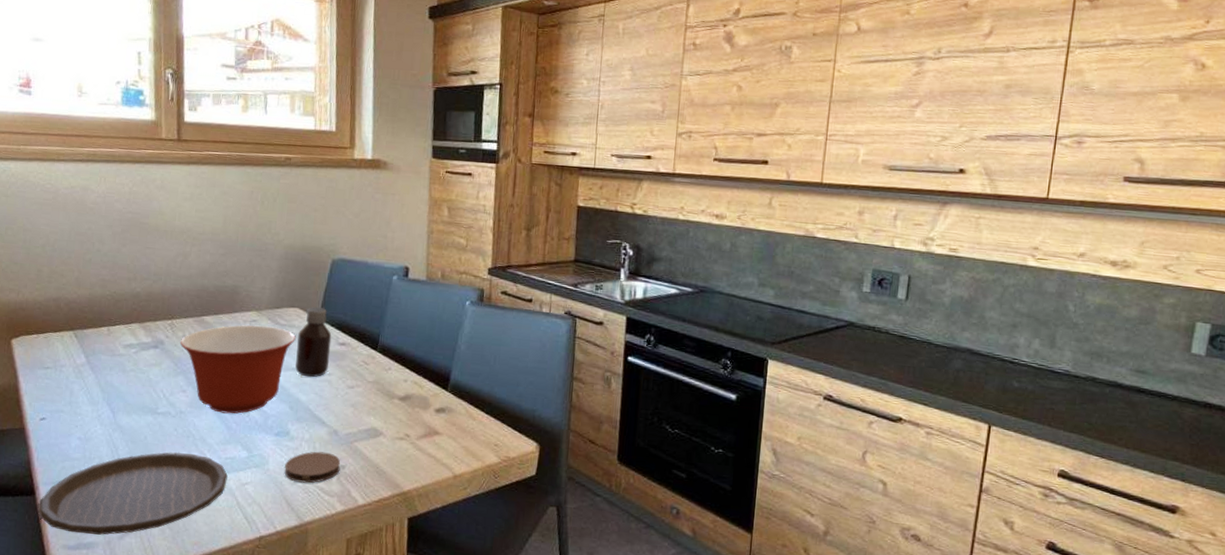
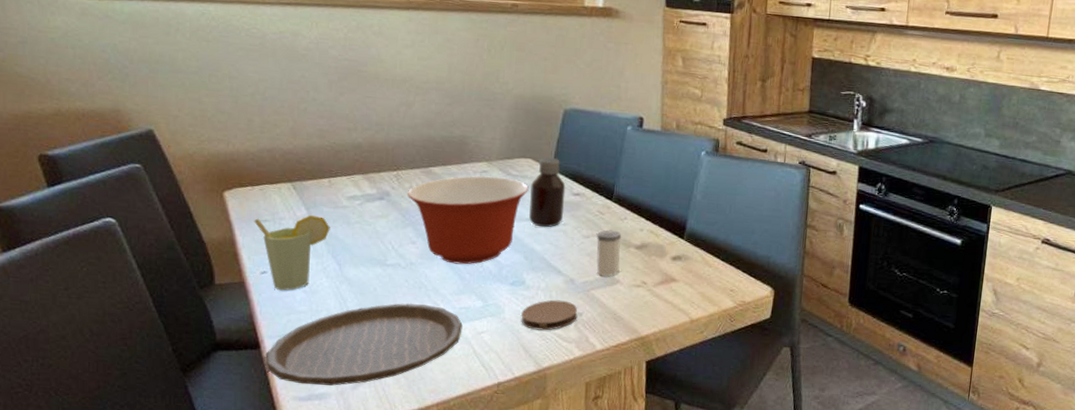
cup: none [37,362,107,438] -> present [254,214,330,291]
salt shaker: none [360,380,385,429] -> present [596,230,621,277]

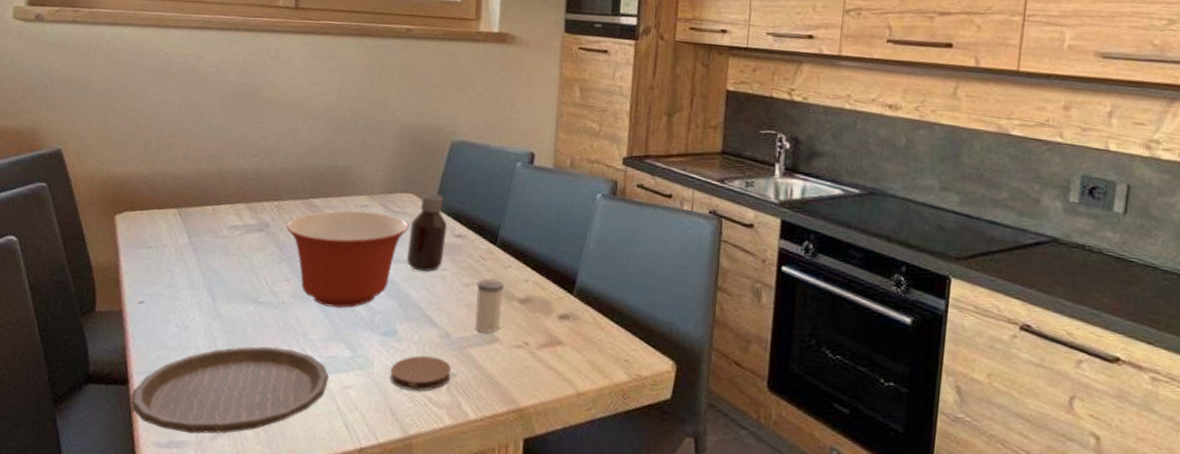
cup: present [254,214,330,291] -> none [139,243,209,324]

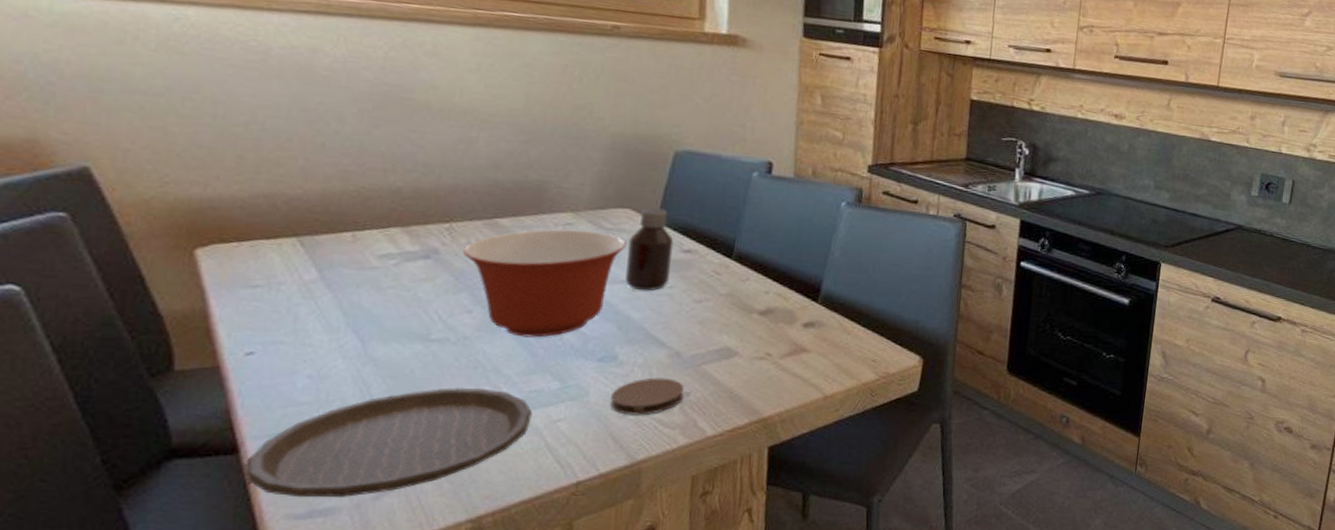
salt shaker: present [475,278,504,333] -> none [710,293,742,348]

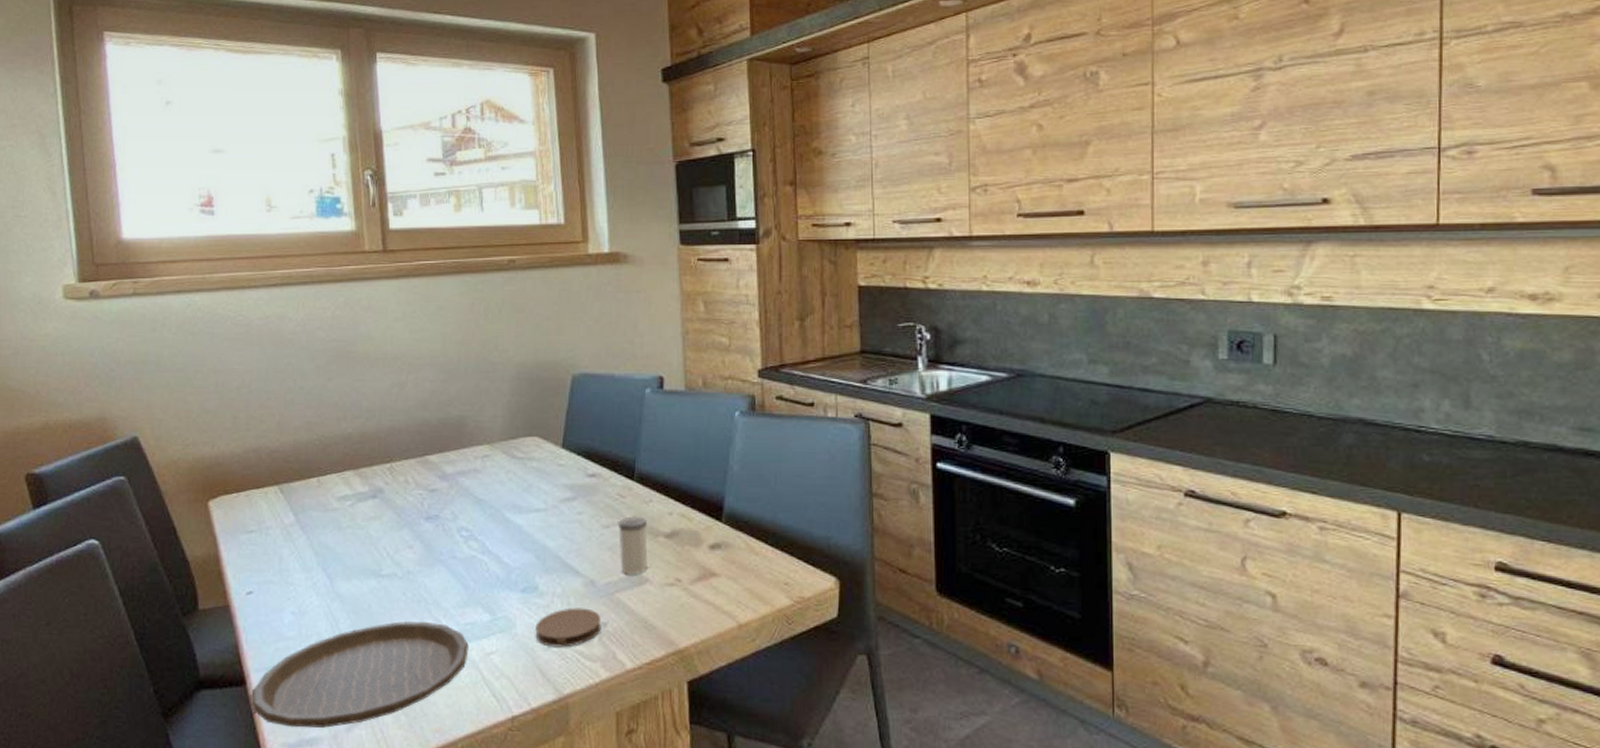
mixing bowl: present [462,229,626,338] -> none [401,461,537,570]
bottle: present [625,207,674,291] -> none [539,432,579,519]
salt shaker: none [710,293,742,348] -> present [617,516,648,575]

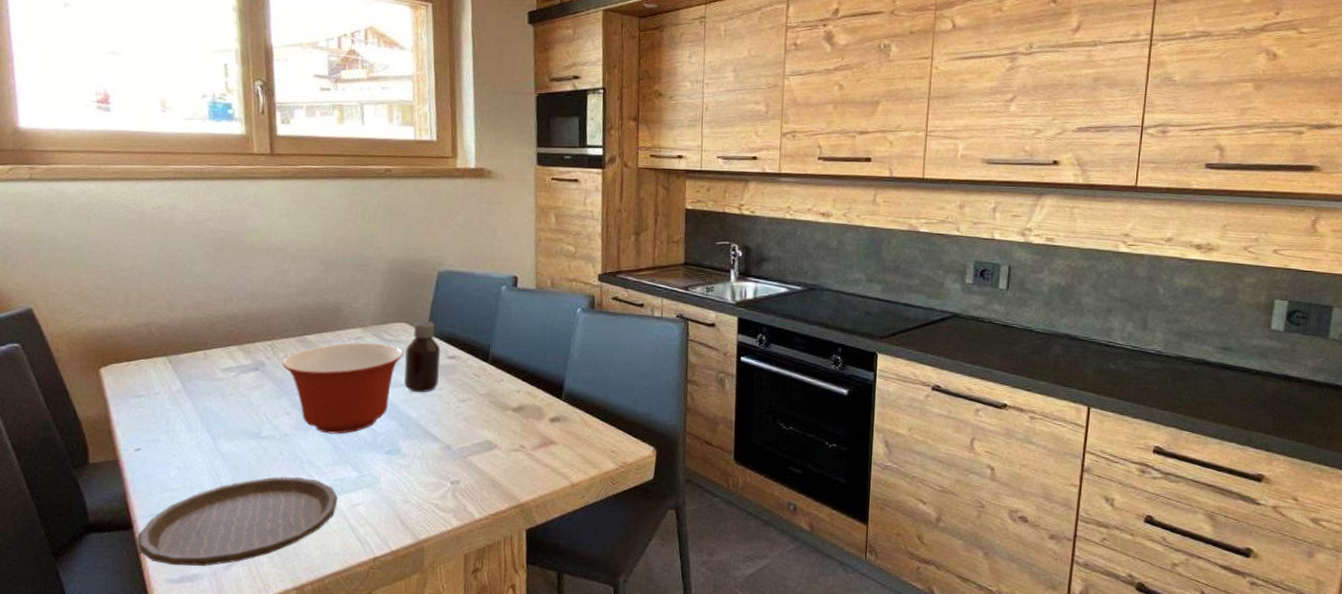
mixing bowl: none [401,461,537,570] -> present [281,342,403,434]
coaster: present [535,608,602,647] -> none [397,468,455,501]
bottle: none [539,432,579,519] -> present [404,320,441,393]
salt shaker: present [617,516,648,575] -> none [472,393,498,442]

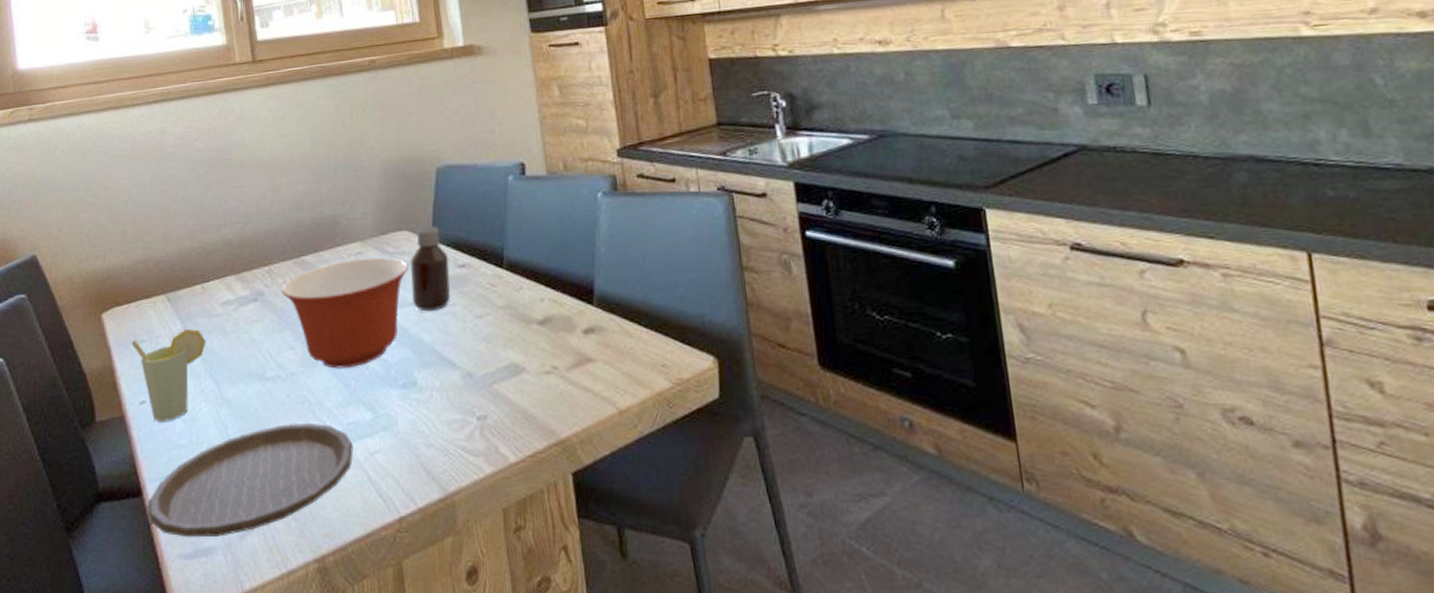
cup: none [129,388,205,468] -> present [131,328,206,423]

